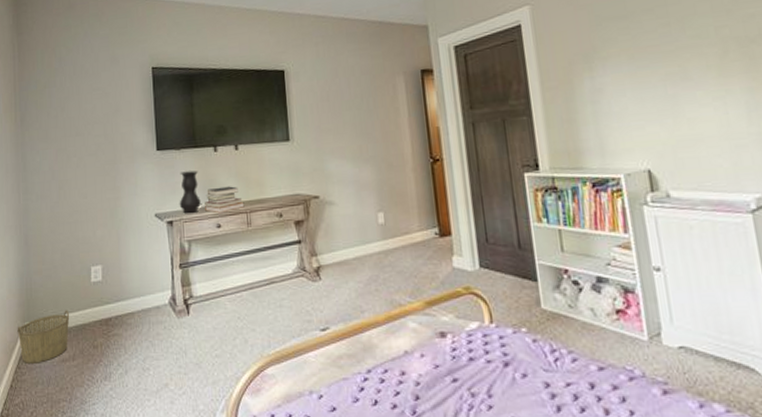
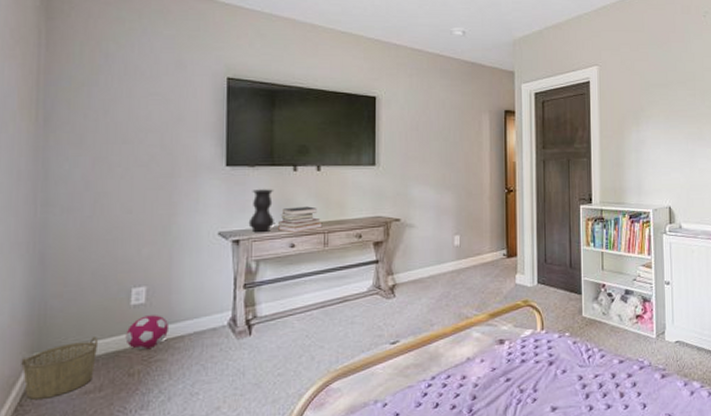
soccer ball: none [89,292,121,324] -> present [125,315,168,350]

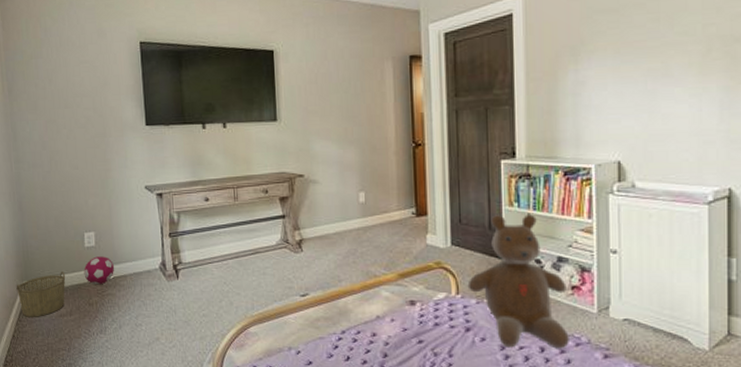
vase: present [248,189,274,233] -> none [168,146,189,187]
books: present [278,206,323,233] -> none [193,162,232,188]
stuffed bear: none [551,253,635,377] -> present [467,214,569,349]

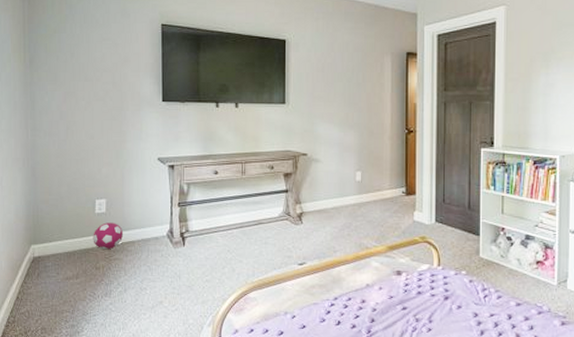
basket: present [16,271,66,317] -> none [24,236,74,280]
stuffed bear: present [467,214,569,349] -> none [448,196,533,317]

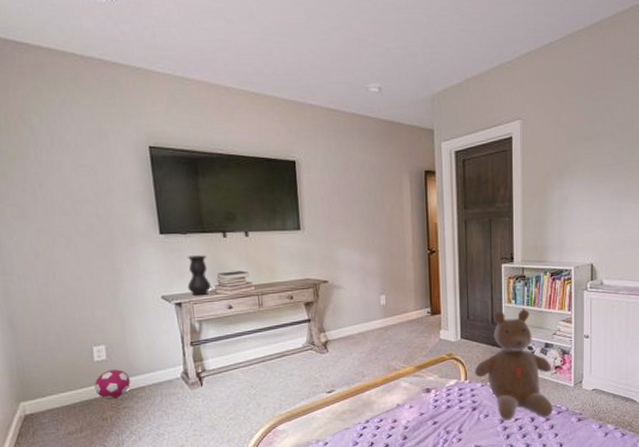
vase: none [181,122,201,160] -> present [187,255,211,296]
books: none [204,139,240,162] -> present [215,270,256,296]
stuffed bear: none [448,196,533,317] -> present [474,309,553,421]

